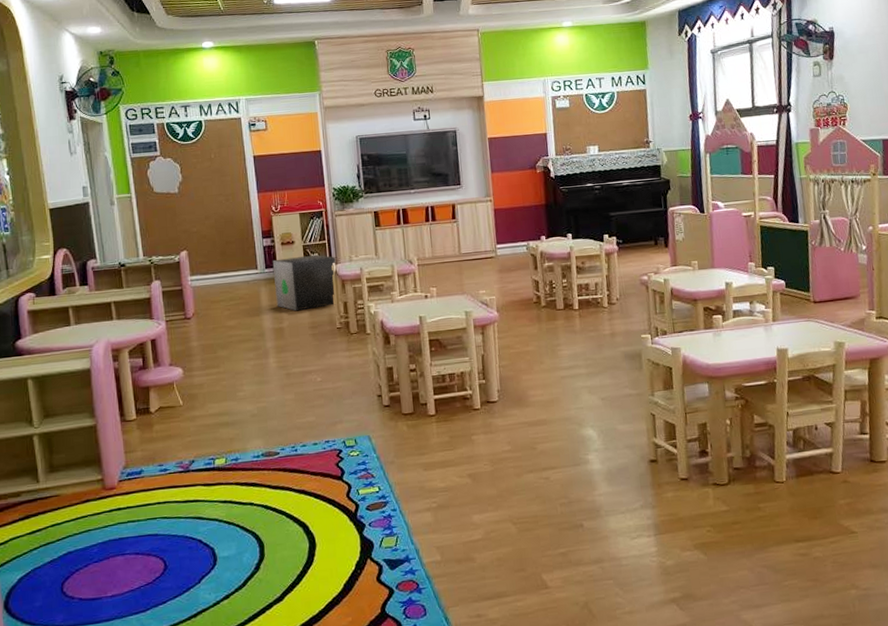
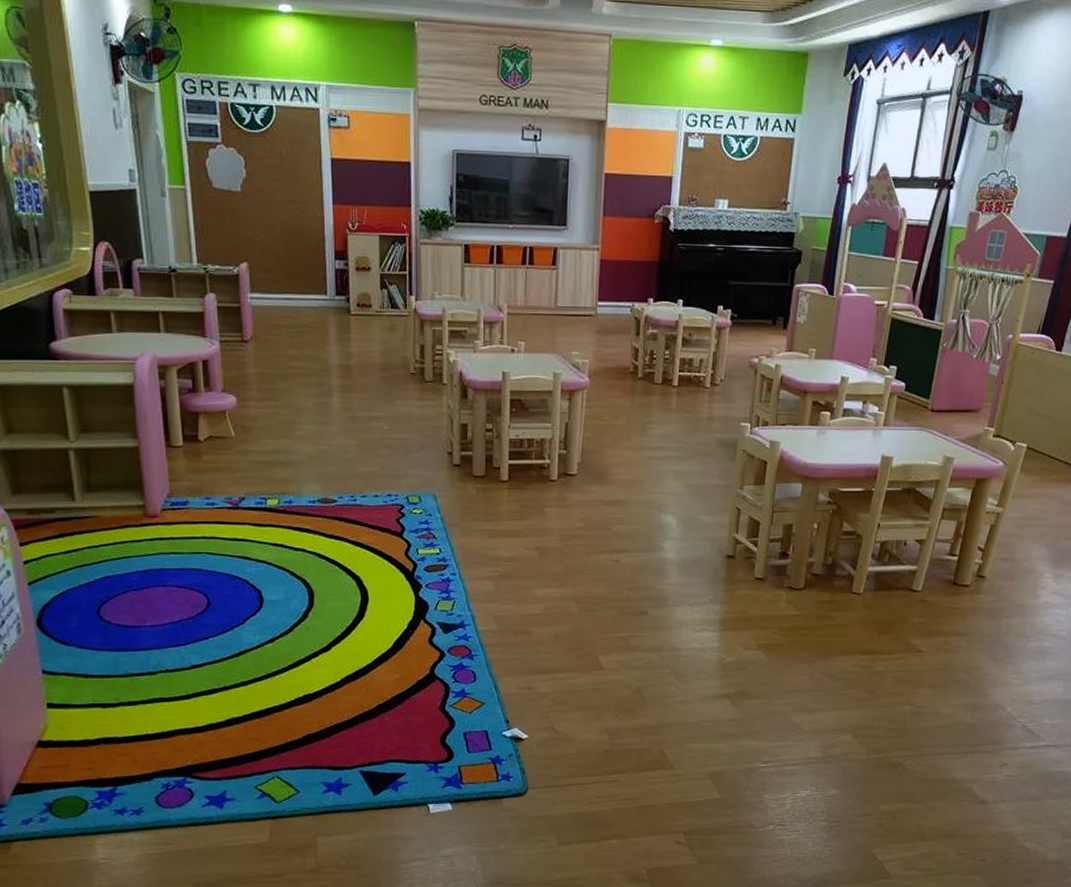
storage bin: present [272,254,336,311] -> none [344,286,416,349]

